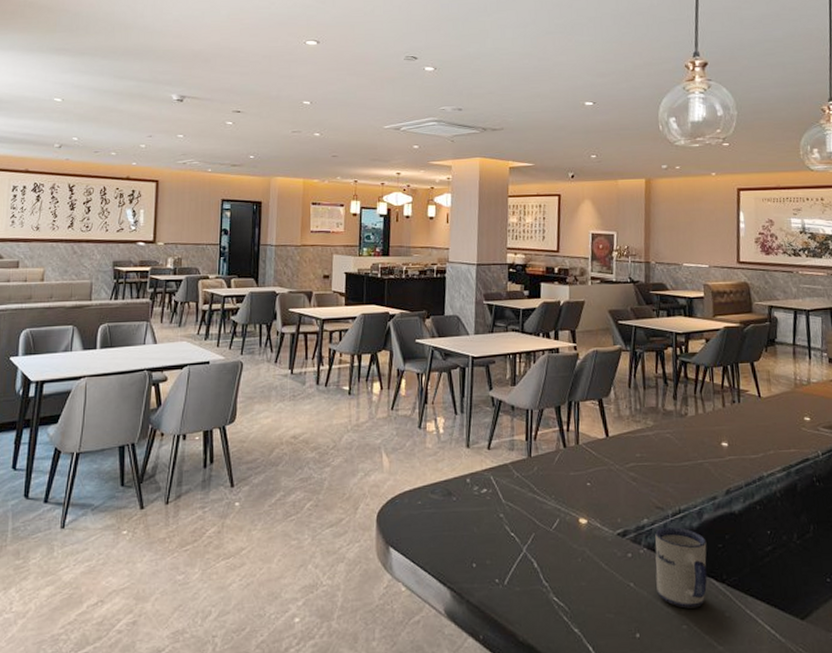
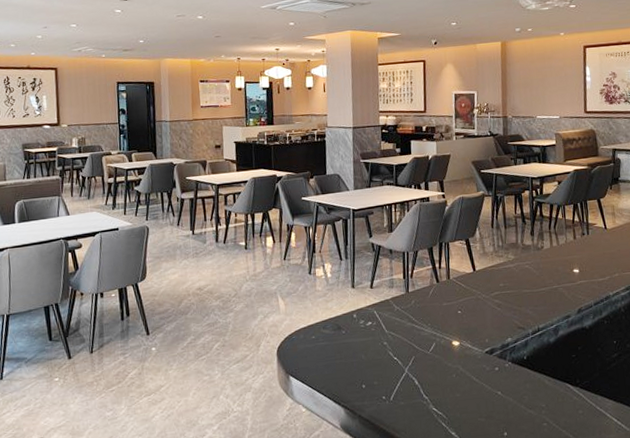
mug: present [655,526,708,608] -> none [518,343,564,409]

